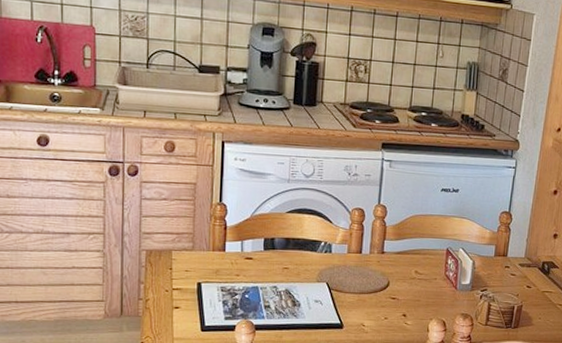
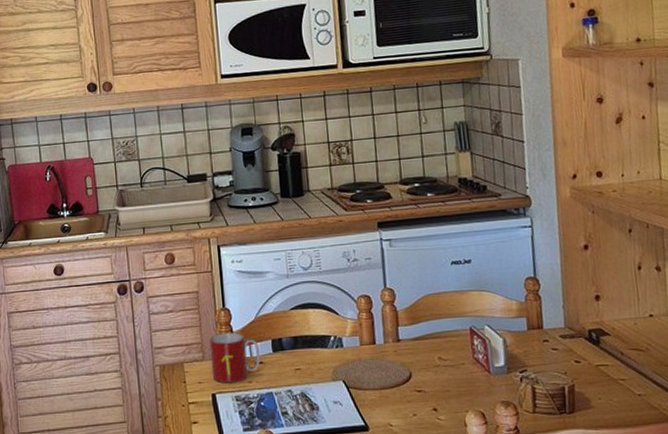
mug: none [200,226,252,274] -> present [209,332,261,383]

